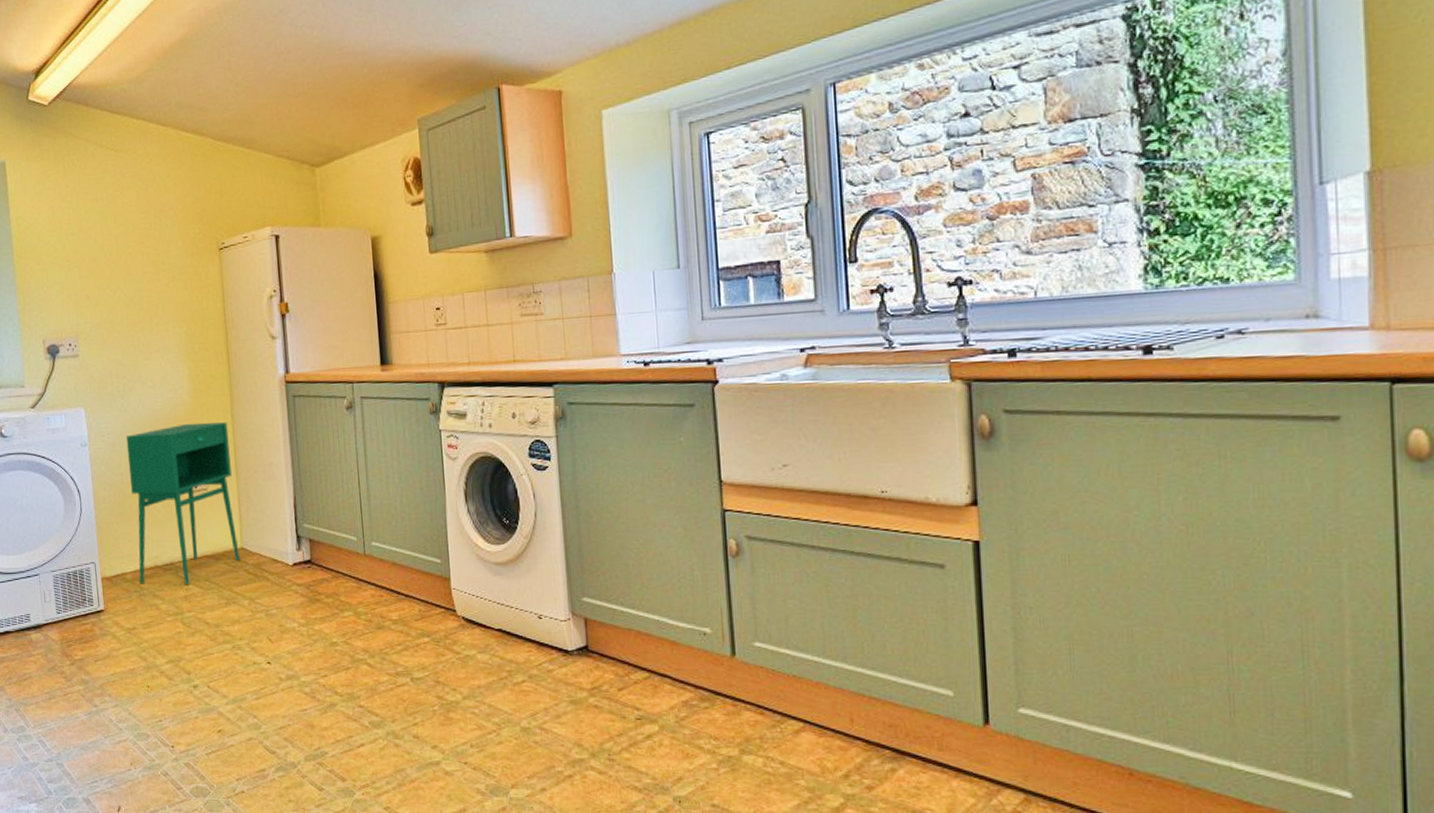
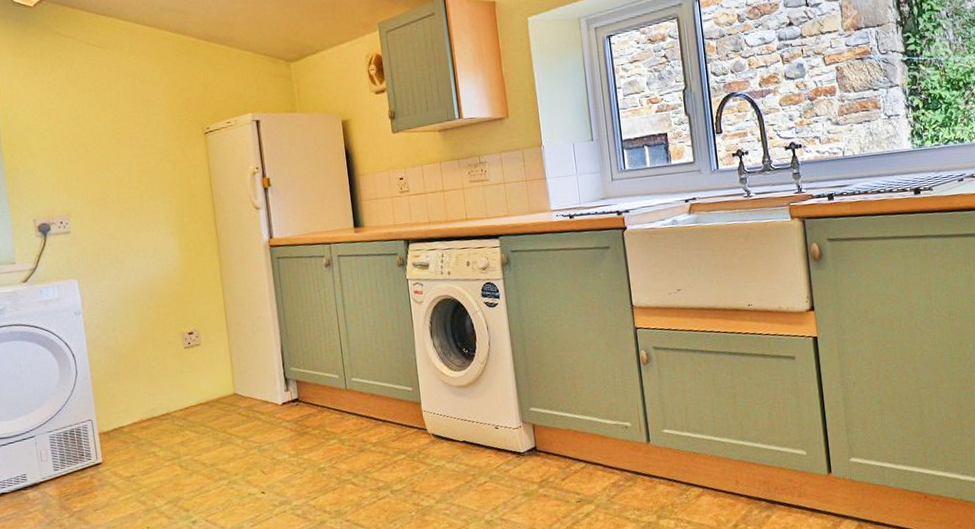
storage cabinet: present [126,422,240,585] -> none [119,284,233,435]

